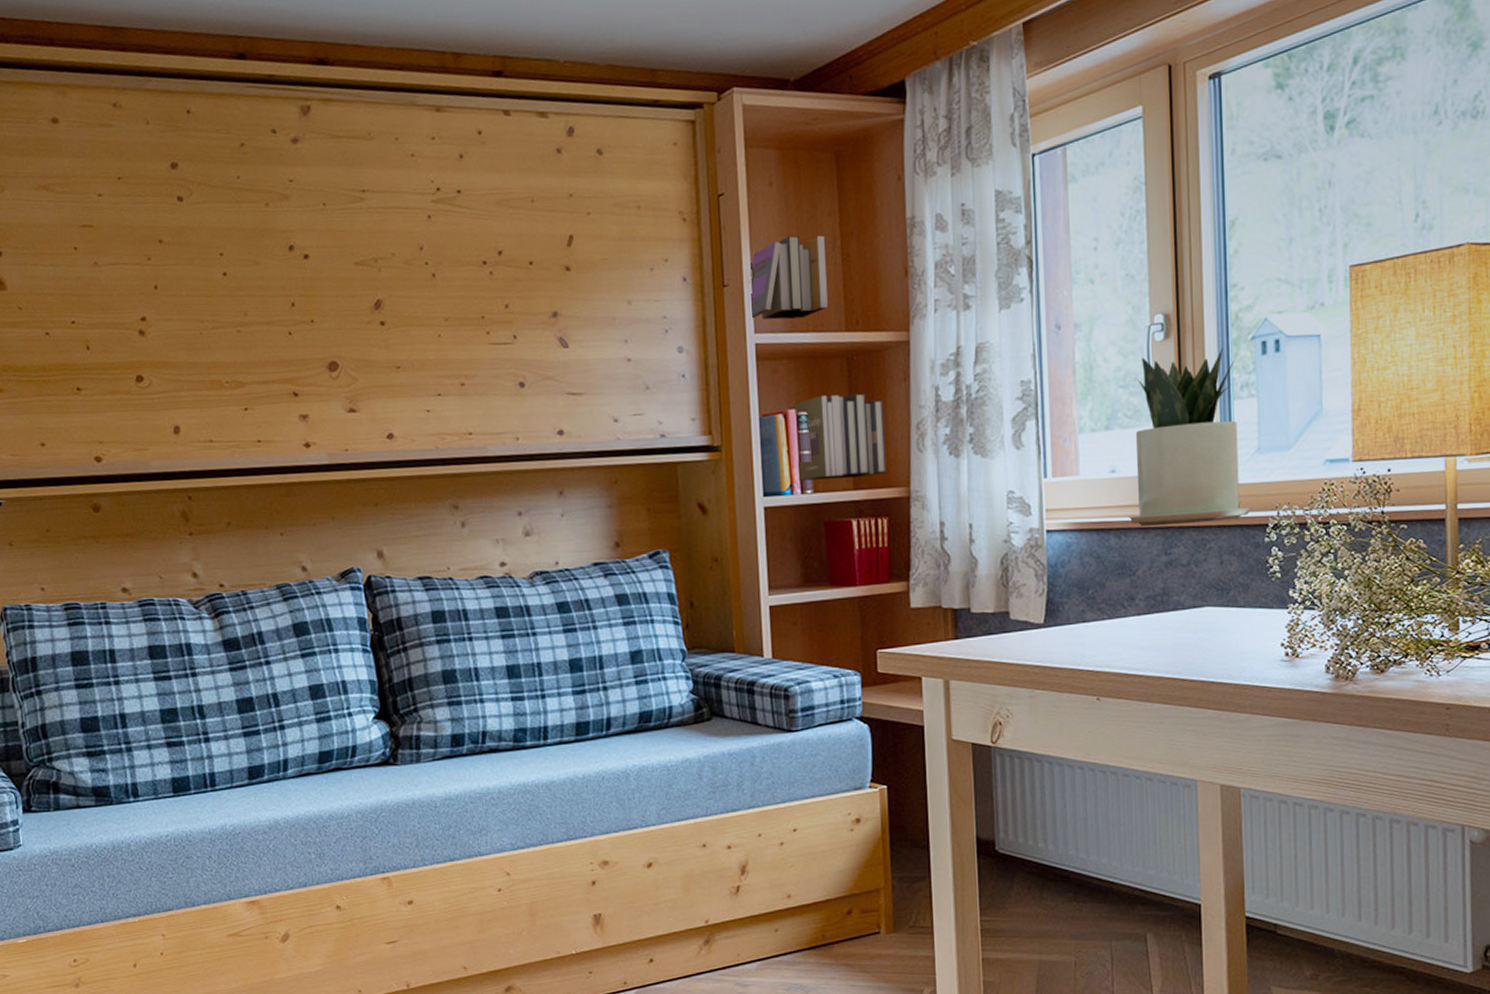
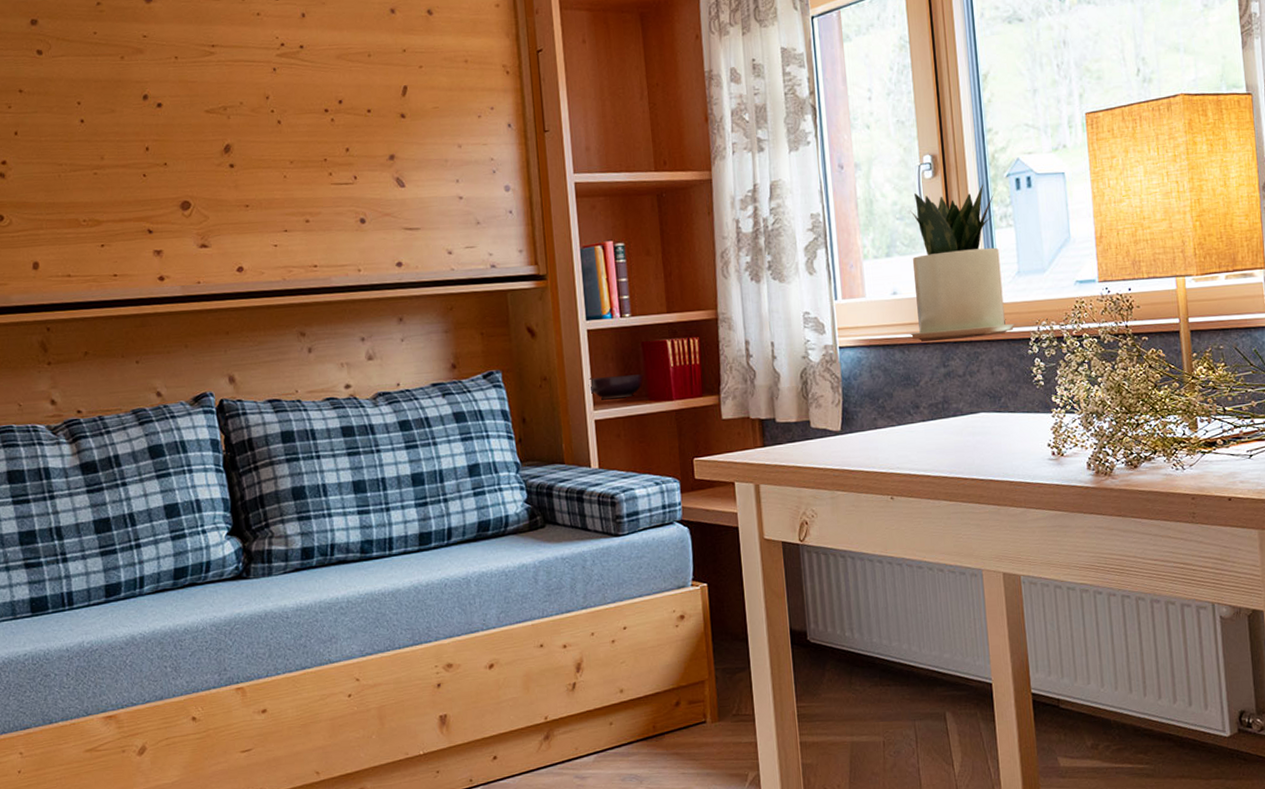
books: present [749,235,828,320] -> none [567,86,638,162]
bowl: none [763,555,825,584] -> present [588,373,644,399]
books: present [794,393,887,481] -> none [611,226,696,306]

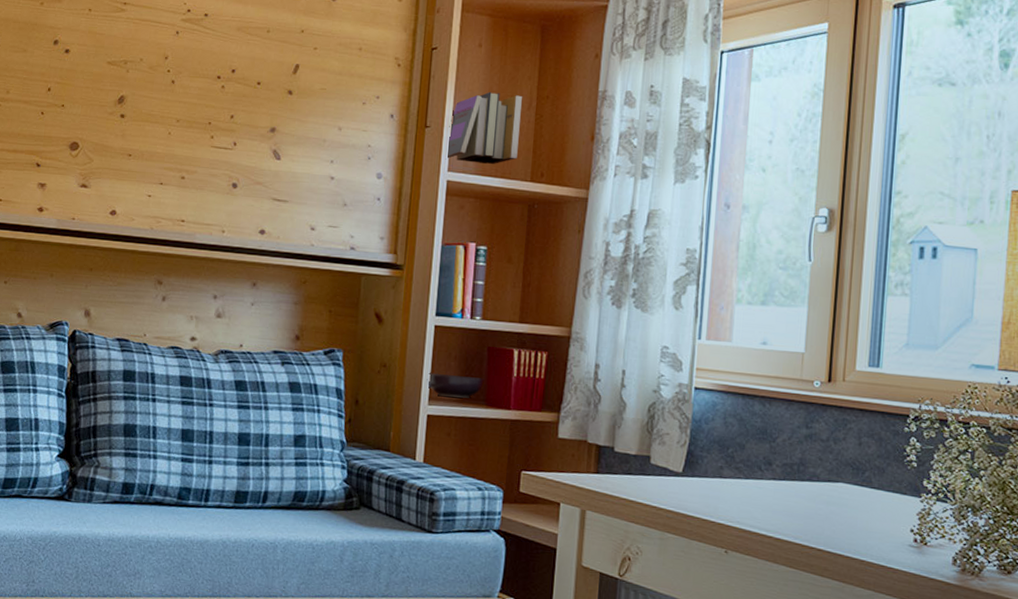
books: none [567,86,638,162] -> present [445,91,523,165]
planter: present [910,184,1016,341] -> none [774,245,895,405]

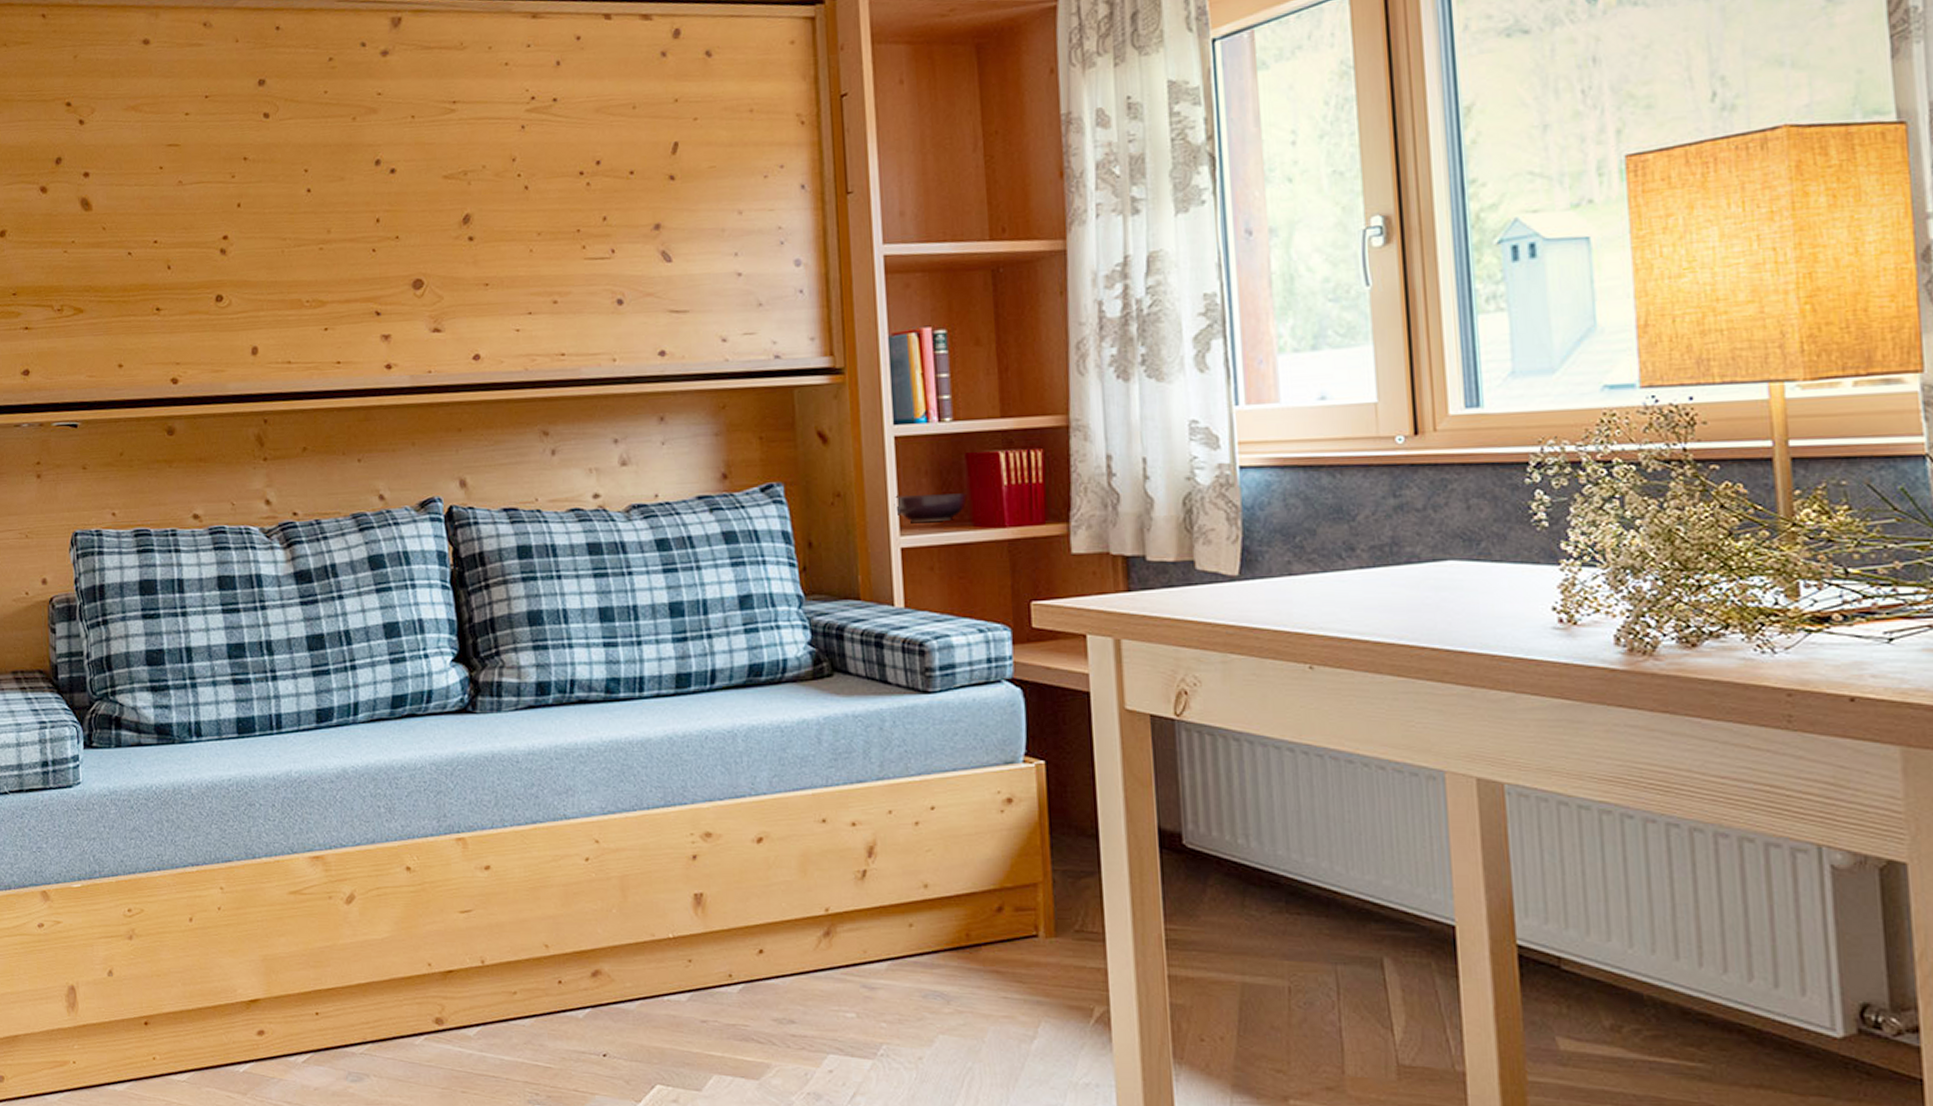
books: present [445,91,523,165] -> none [876,135,969,230]

